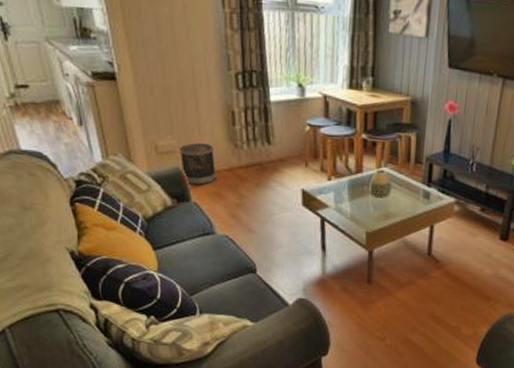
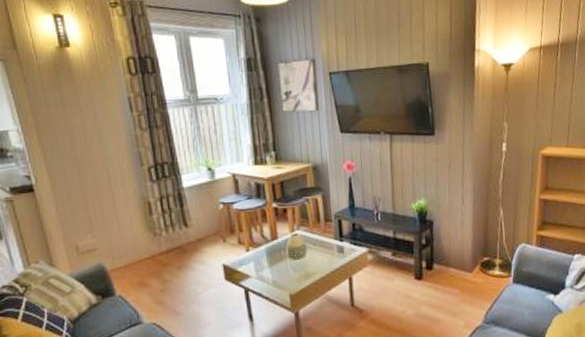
wastebasket: present [179,143,216,185] -> none [100,237,139,279]

